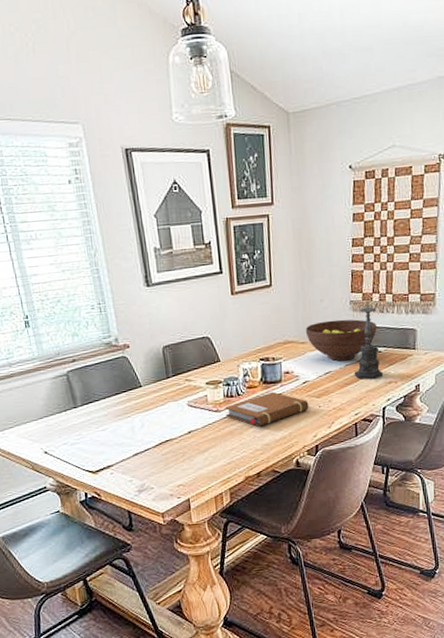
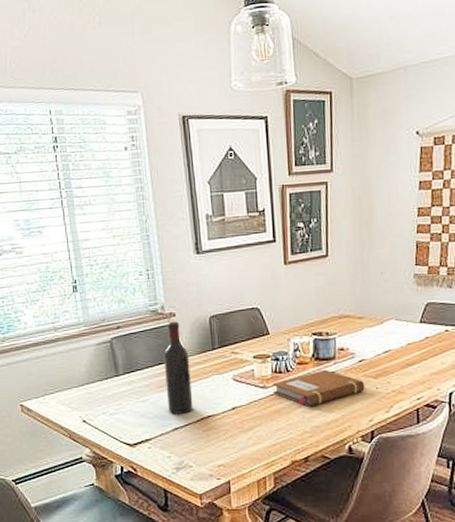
wine bottle: none [119,352,152,441] -> present [163,321,193,414]
fruit bowl: present [305,319,377,361] -> none [363,294,444,339]
candle holder: present [354,296,383,380] -> none [416,270,450,362]

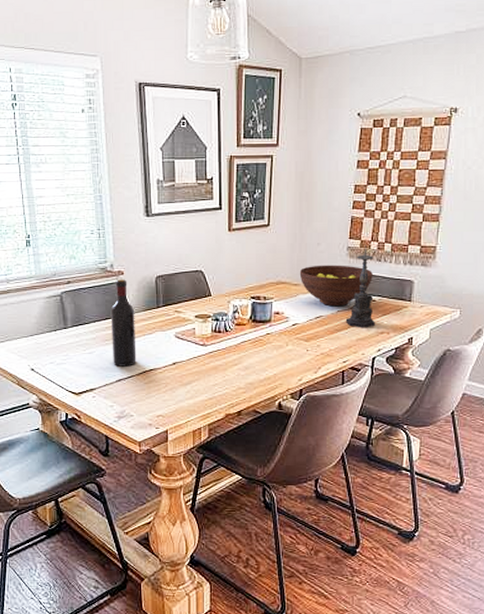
notebook: present [272,369,365,407] -> none [211,331,296,365]
fruit bowl: none [363,294,444,339] -> present [299,265,373,307]
candle holder: none [416,270,450,362] -> present [345,244,375,328]

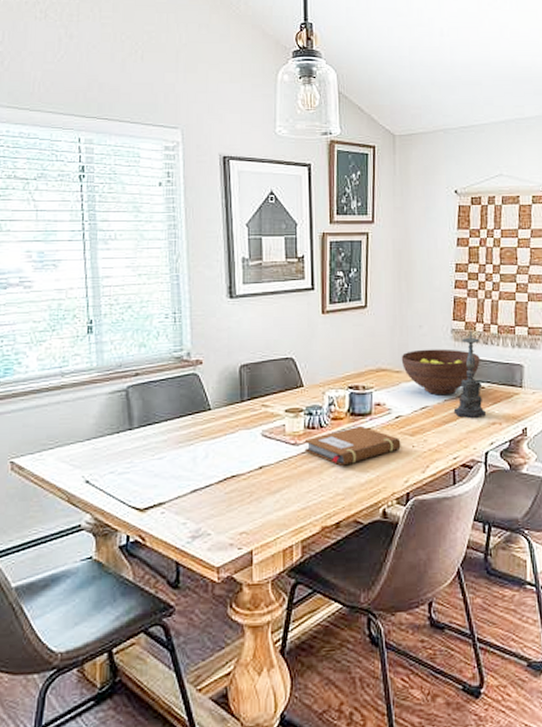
wine bottle: present [110,279,137,367] -> none [185,369,216,474]
notebook: none [211,331,296,365] -> present [304,425,401,466]

